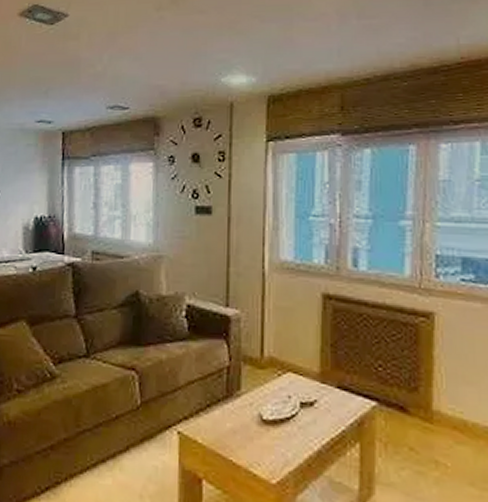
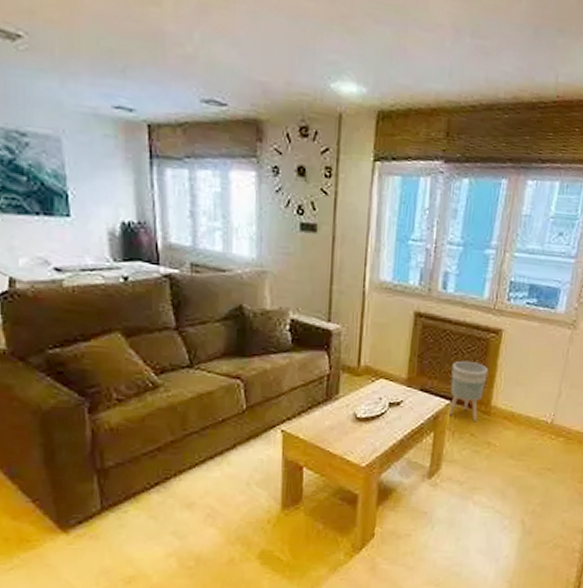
planter: none [375,351,422,431] -> present [448,360,488,421]

